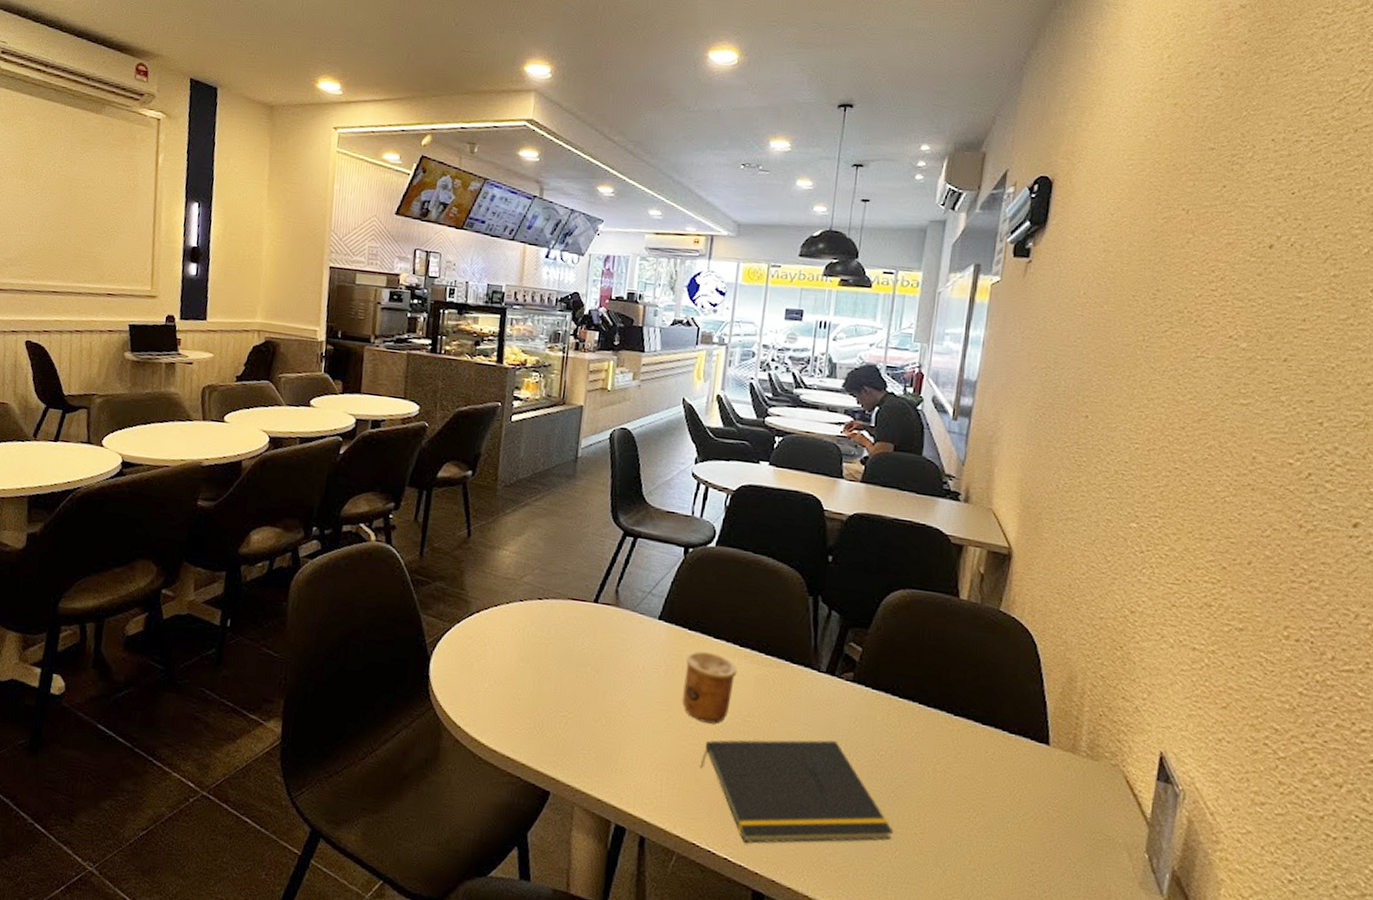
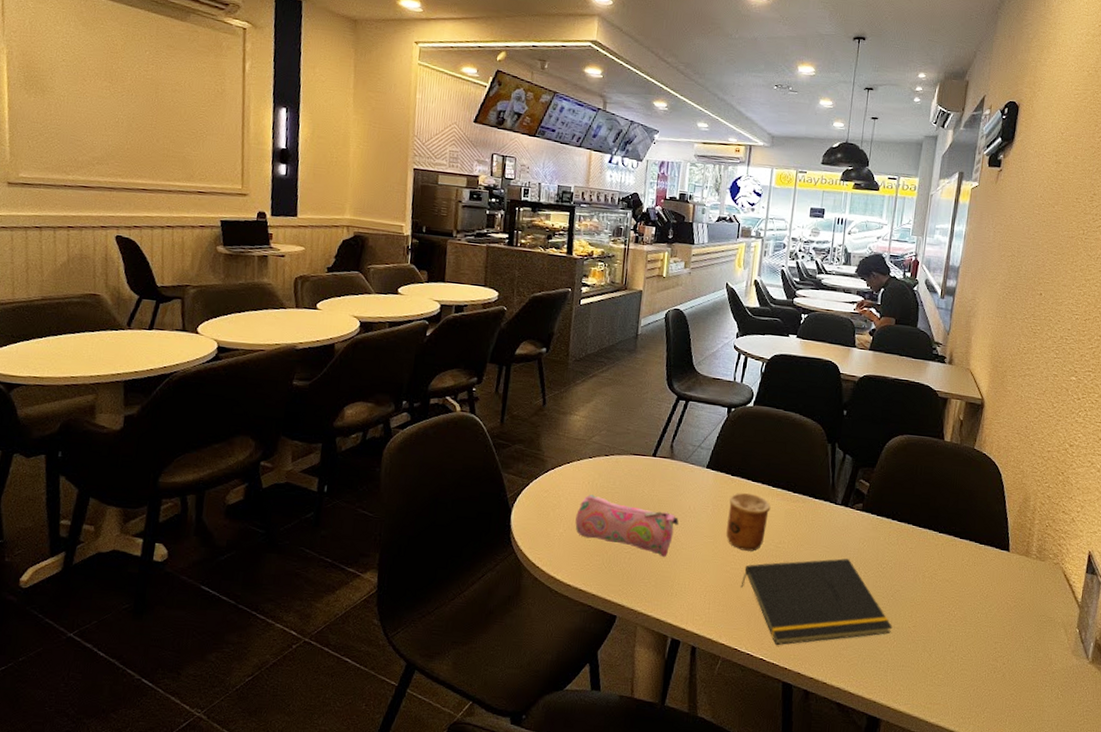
pencil case: none [503,644,625,726] -> present [575,494,679,558]

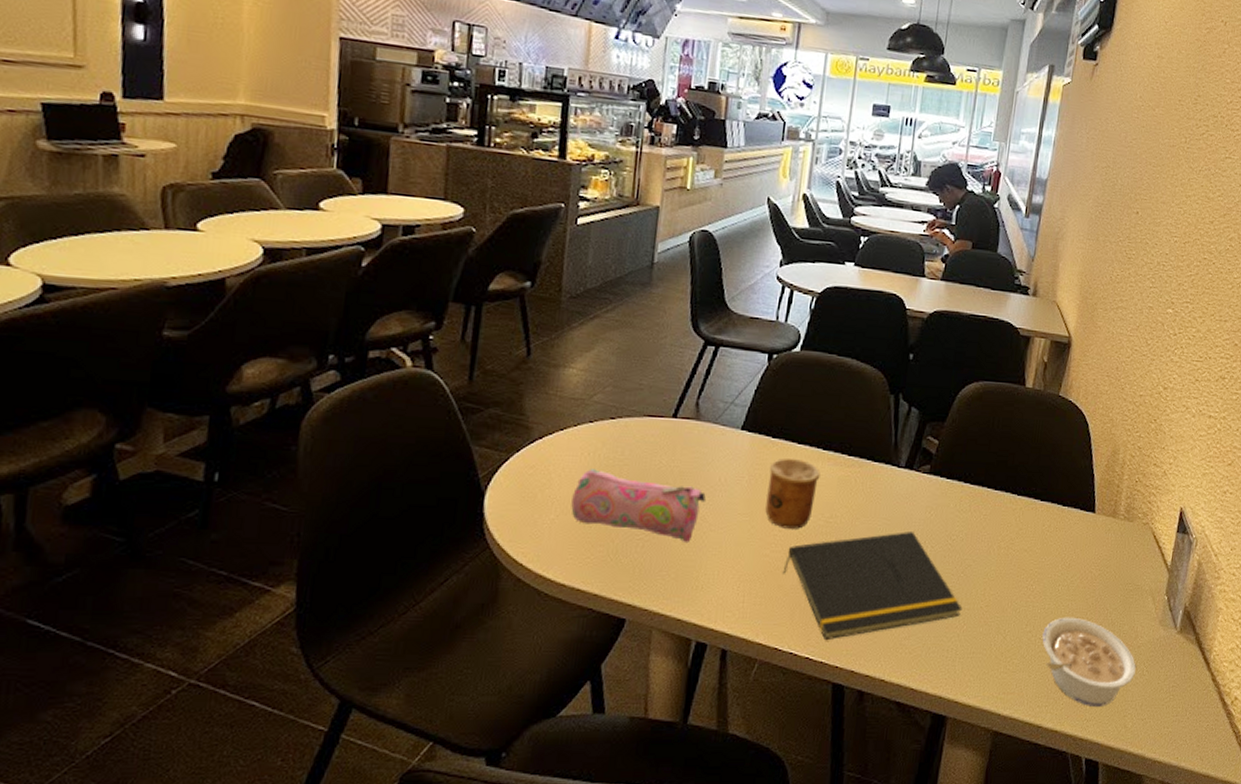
legume: none [964,641,1051,723] -> present [1042,617,1136,706]

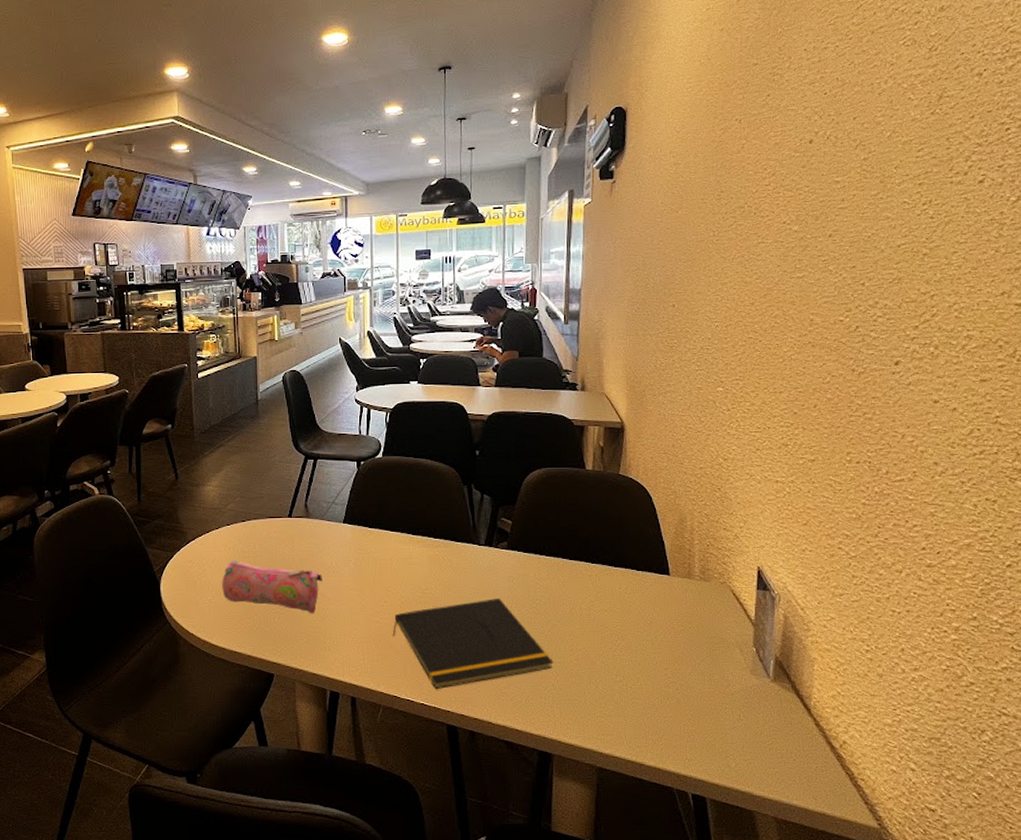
cup: present [765,457,821,529] -> none [371,543,413,600]
legume: present [1042,617,1136,706] -> none [633,668,732,747]

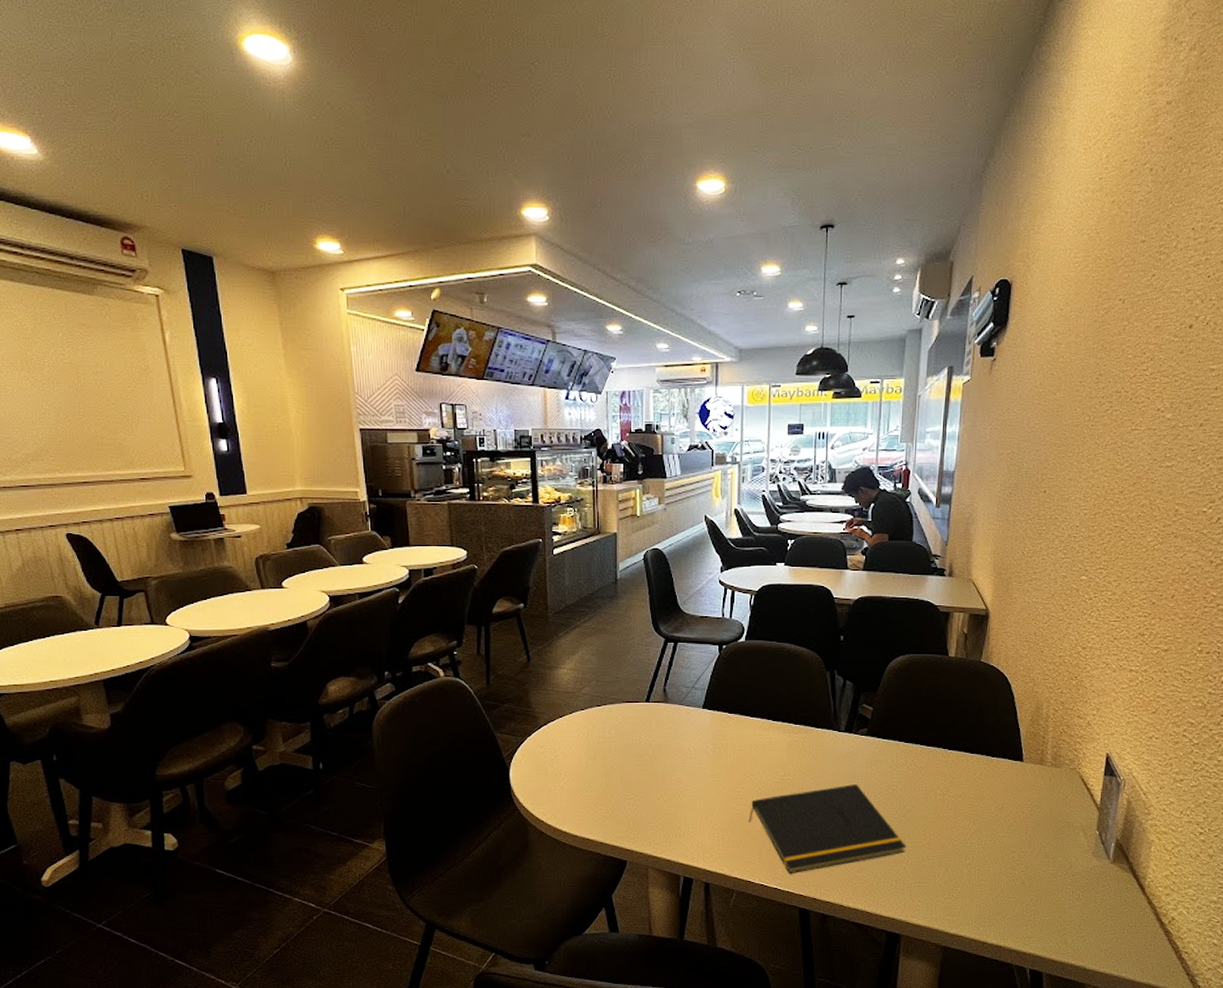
pencil case: present [222,560,322,614] -> none [575,746,679,801]

